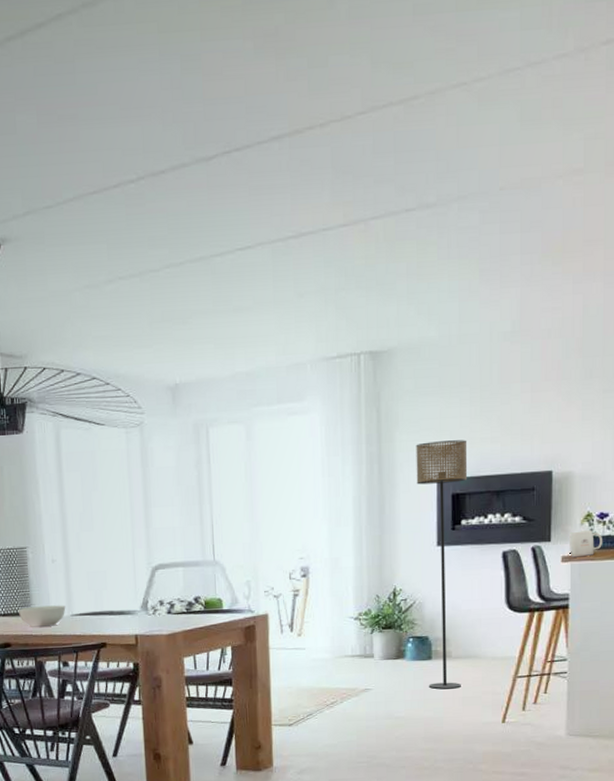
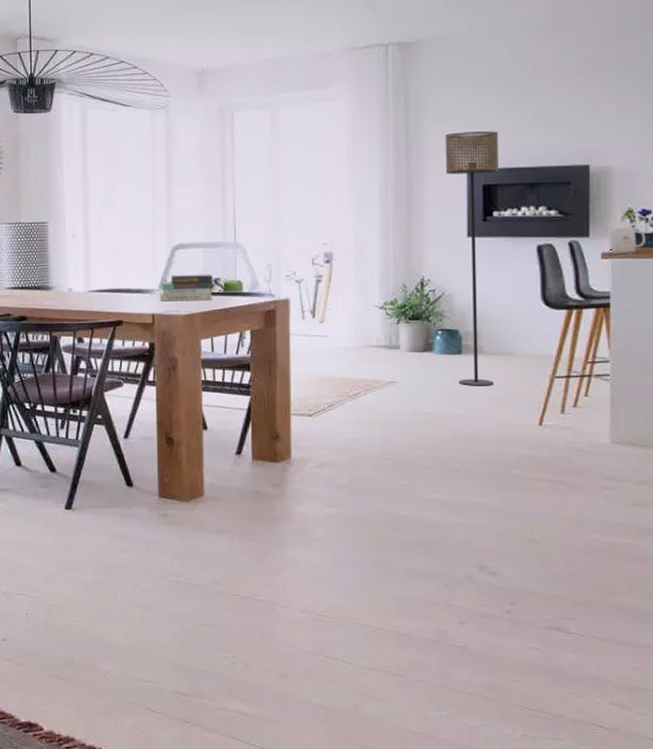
bowl: present [18,605,66,627] -> none [35,280,84,301]
books: none [142,593,195,622] -> present [160,274,214,302]

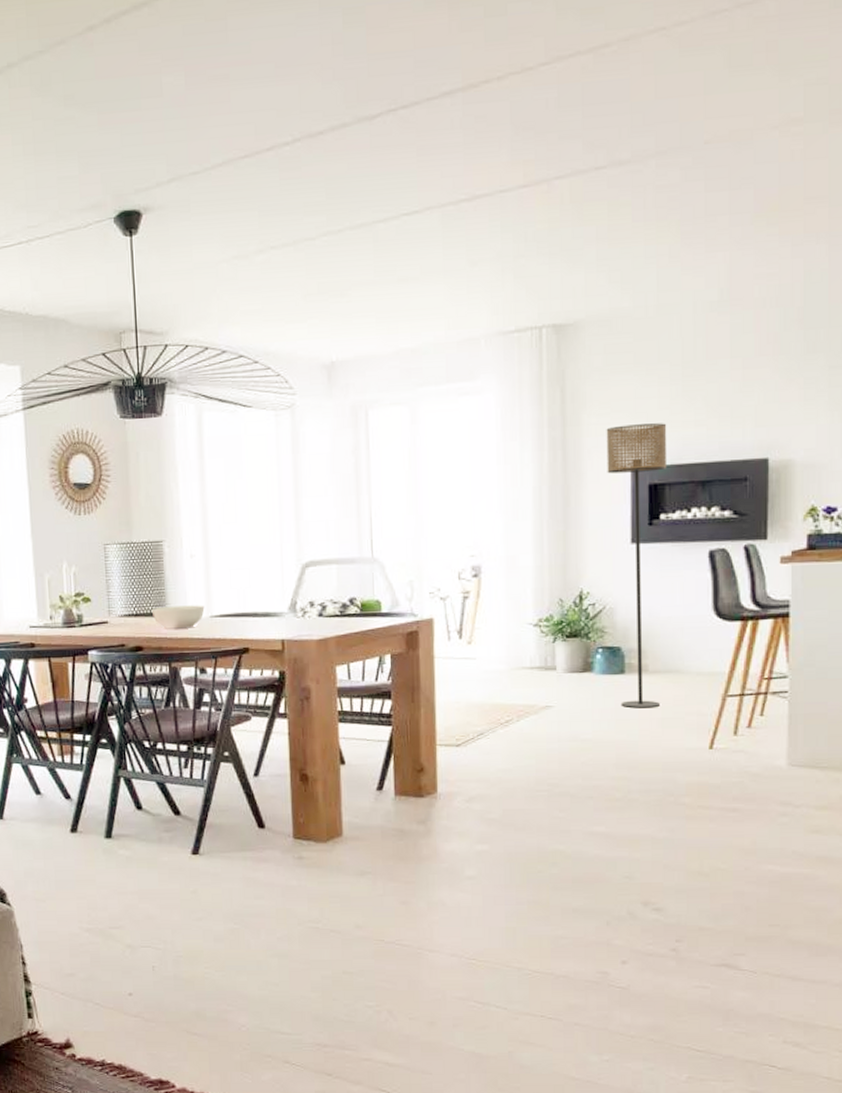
bowl: none [35,280,84,301] -> present [151,605,205,629]
books: present [160,274,214,302] -> none [289,593,350,626]
mug: present [609,227,646,255] -> none [790,527,831,558]

